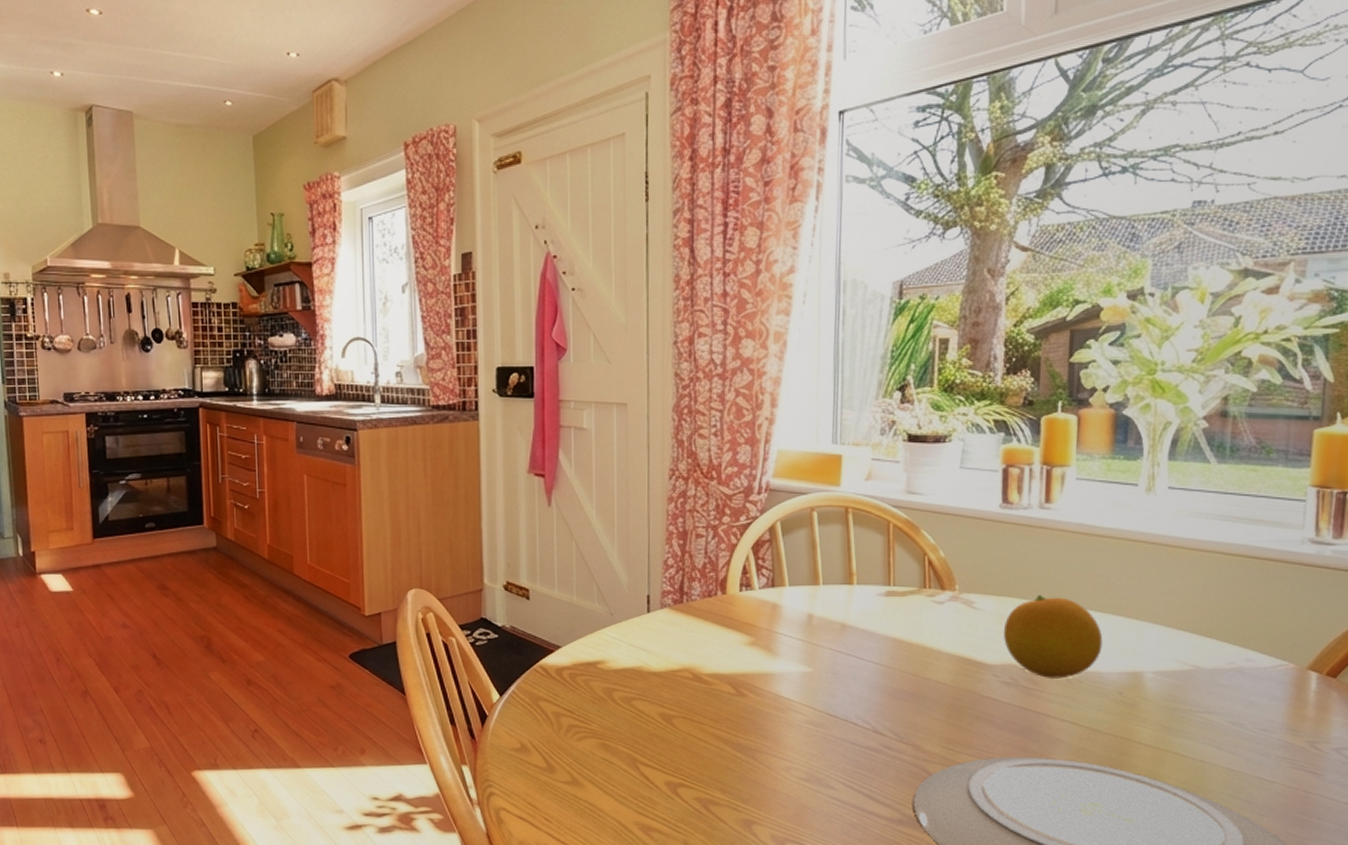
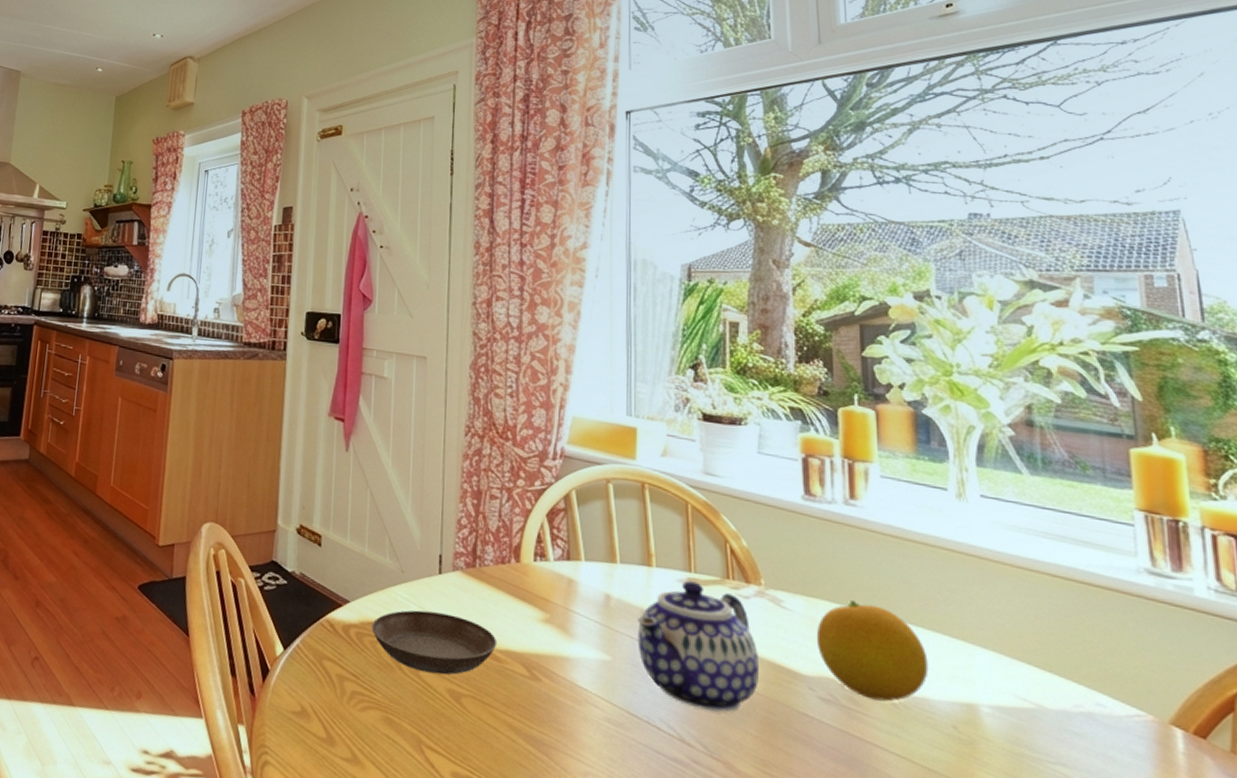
saucer: none [584,647,705,701] -> present [371,610,498,675]
teapot: none [837,594,950,704] -> present [637,580,760,713]

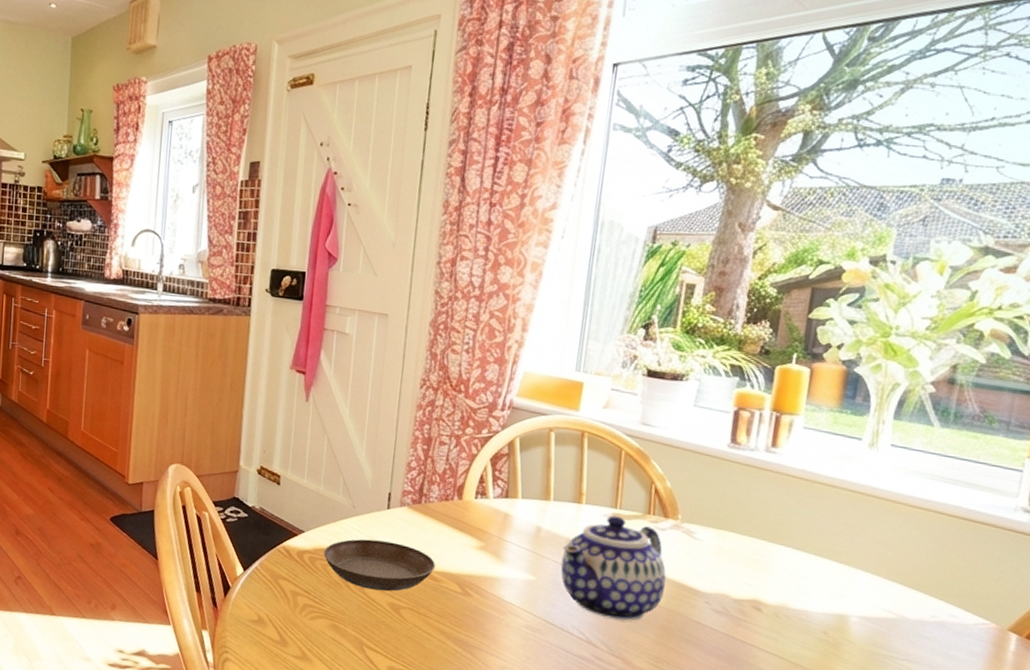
fruit: present [816,599,929,702] -> none [719,531,814,613]

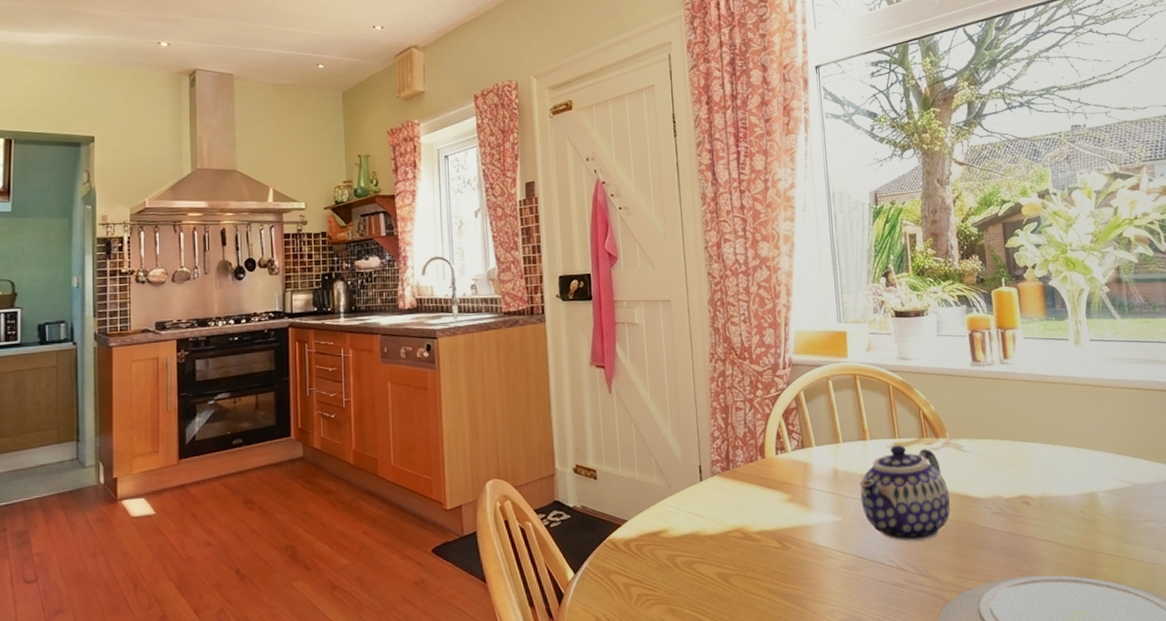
saucer: present [323,539,436,592] -> none [648,512,754,565]

